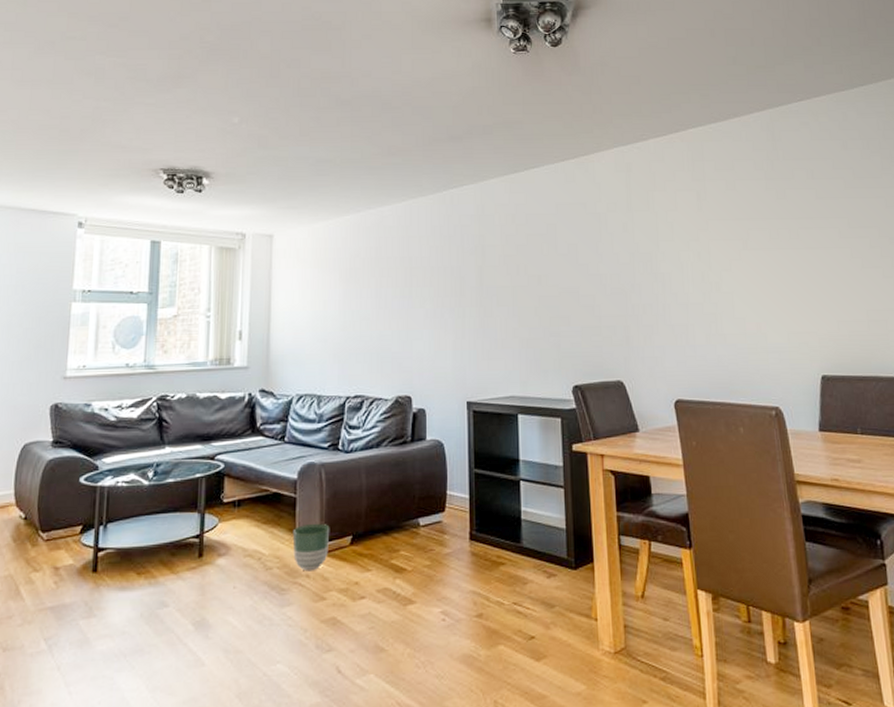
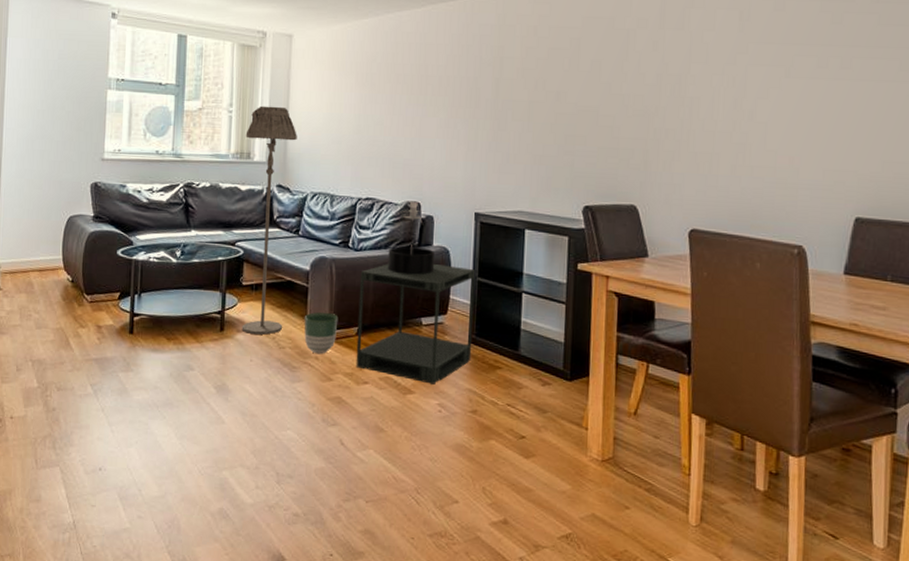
floor lamp: none [223,308,280,557] -> present [241,106,297,335]
side table: none [351,459,473,591] -> present [355,264,476,385]
table lamp: none [375,395,430,473] -> present [385,201,438,275]

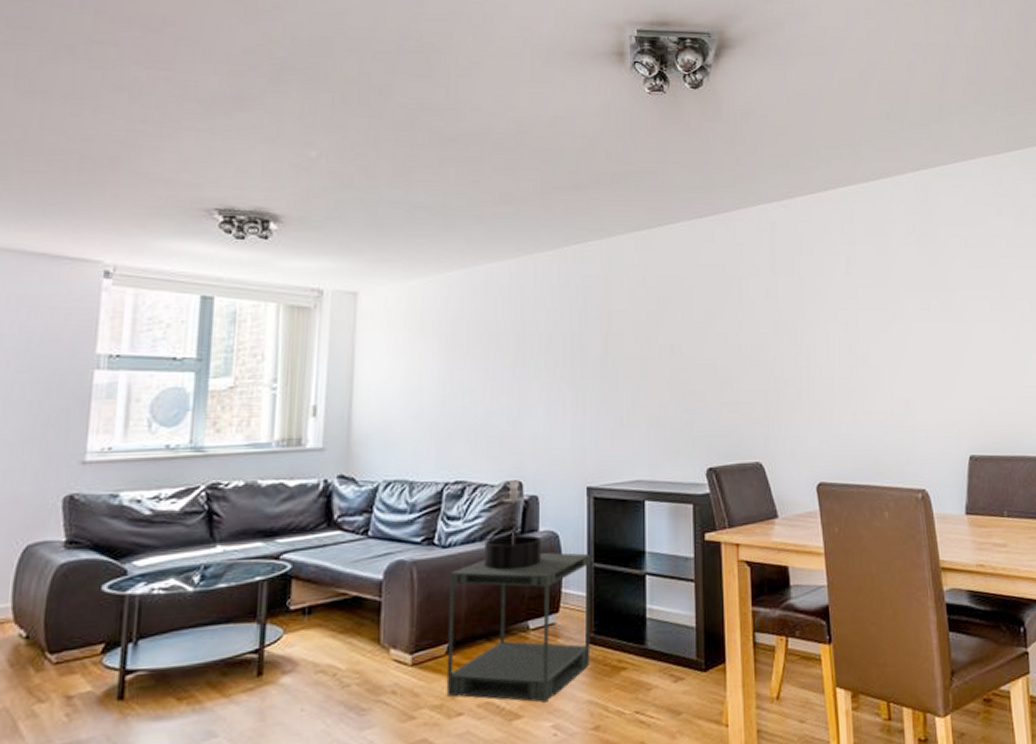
floor lamp: present [241,106,297,335] -> none [288,379,365,674]
planter: present [304,311,339,354] -> none [376,630,422,687]

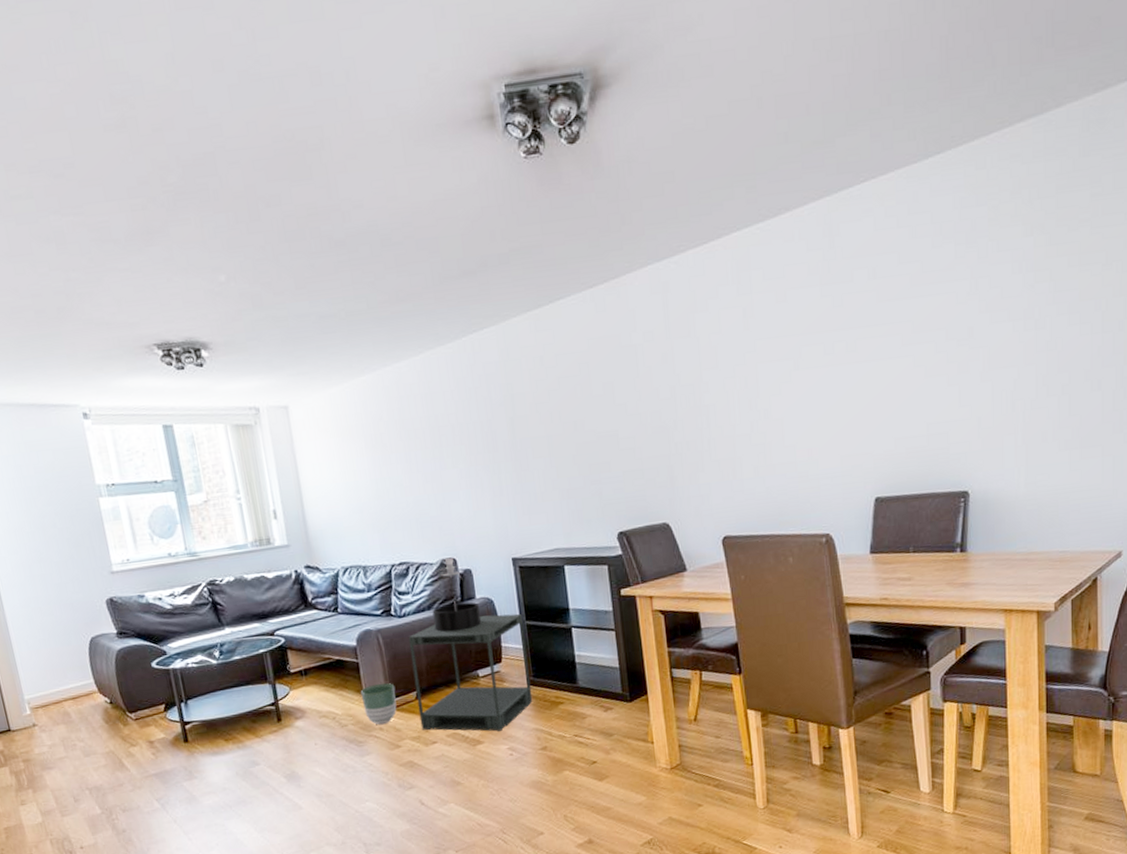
planter: none [376,630,422,687] -> present [360,682,397,725]

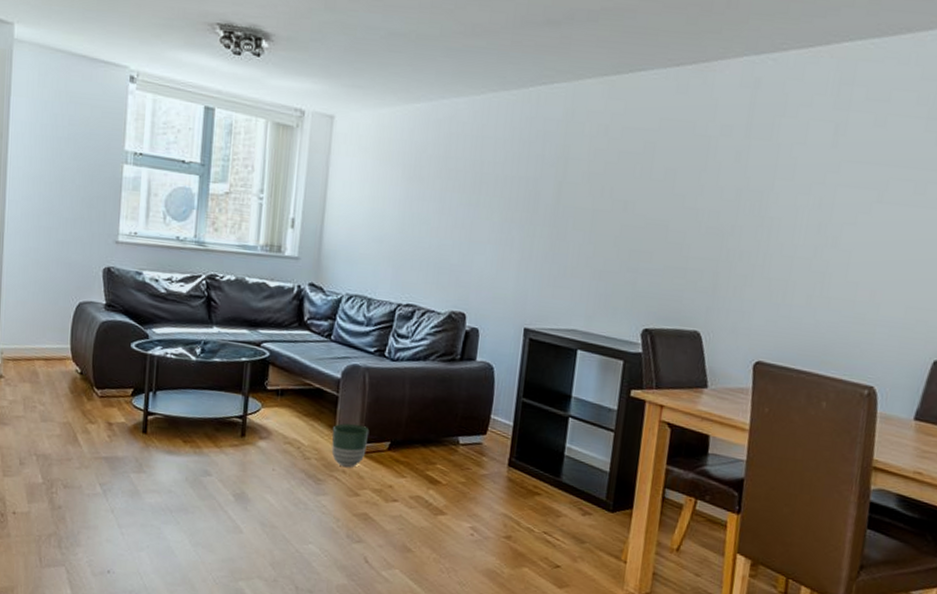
side table: present [408,613,533,732] -> none [385,377,521,507]
table lamp: present [423,557,481,632] -> none [425,311,484,391]

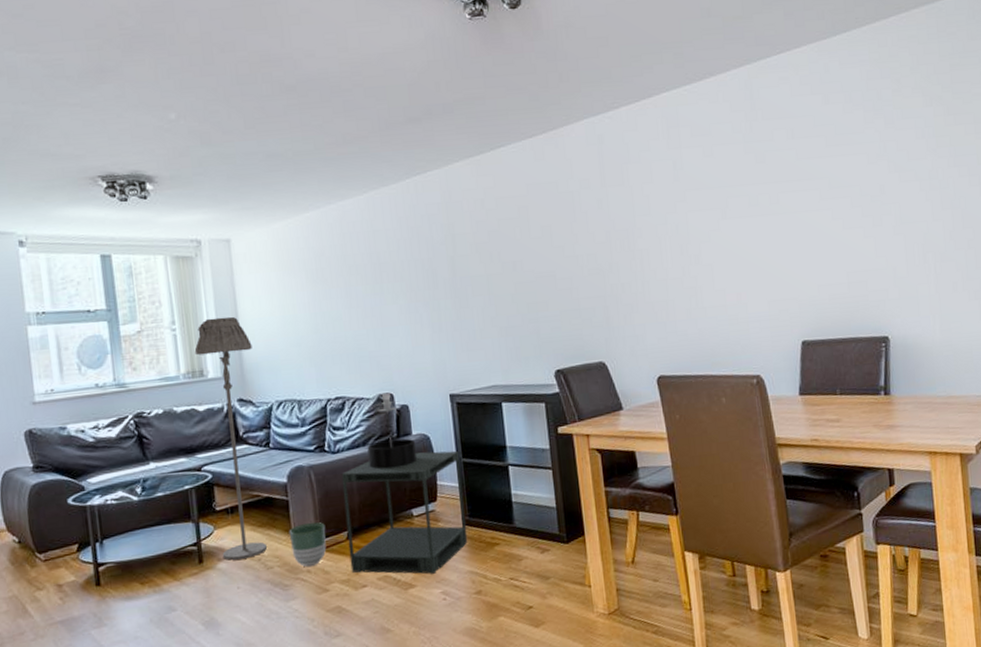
floor lamp: none [264,194,334,444] -> present [194,316,267,560]
side table: none [385,377,521,507] -> present [341,450,468,574]
table lamp: none [425,311,484,391] -> present [358,392,417,469]

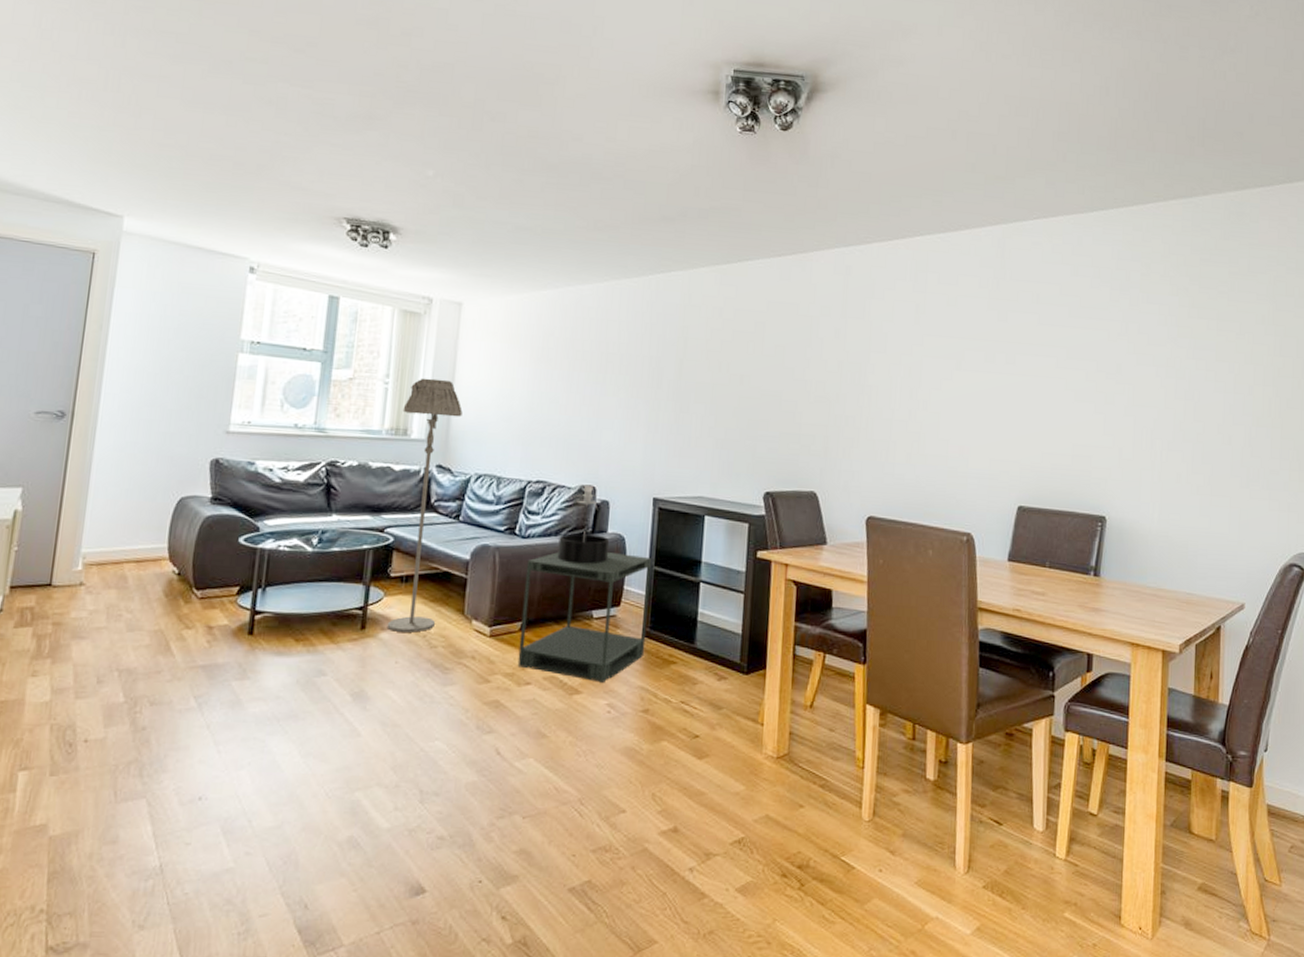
planter: present [289,522,327,567] -> none [460,605,500,653]

